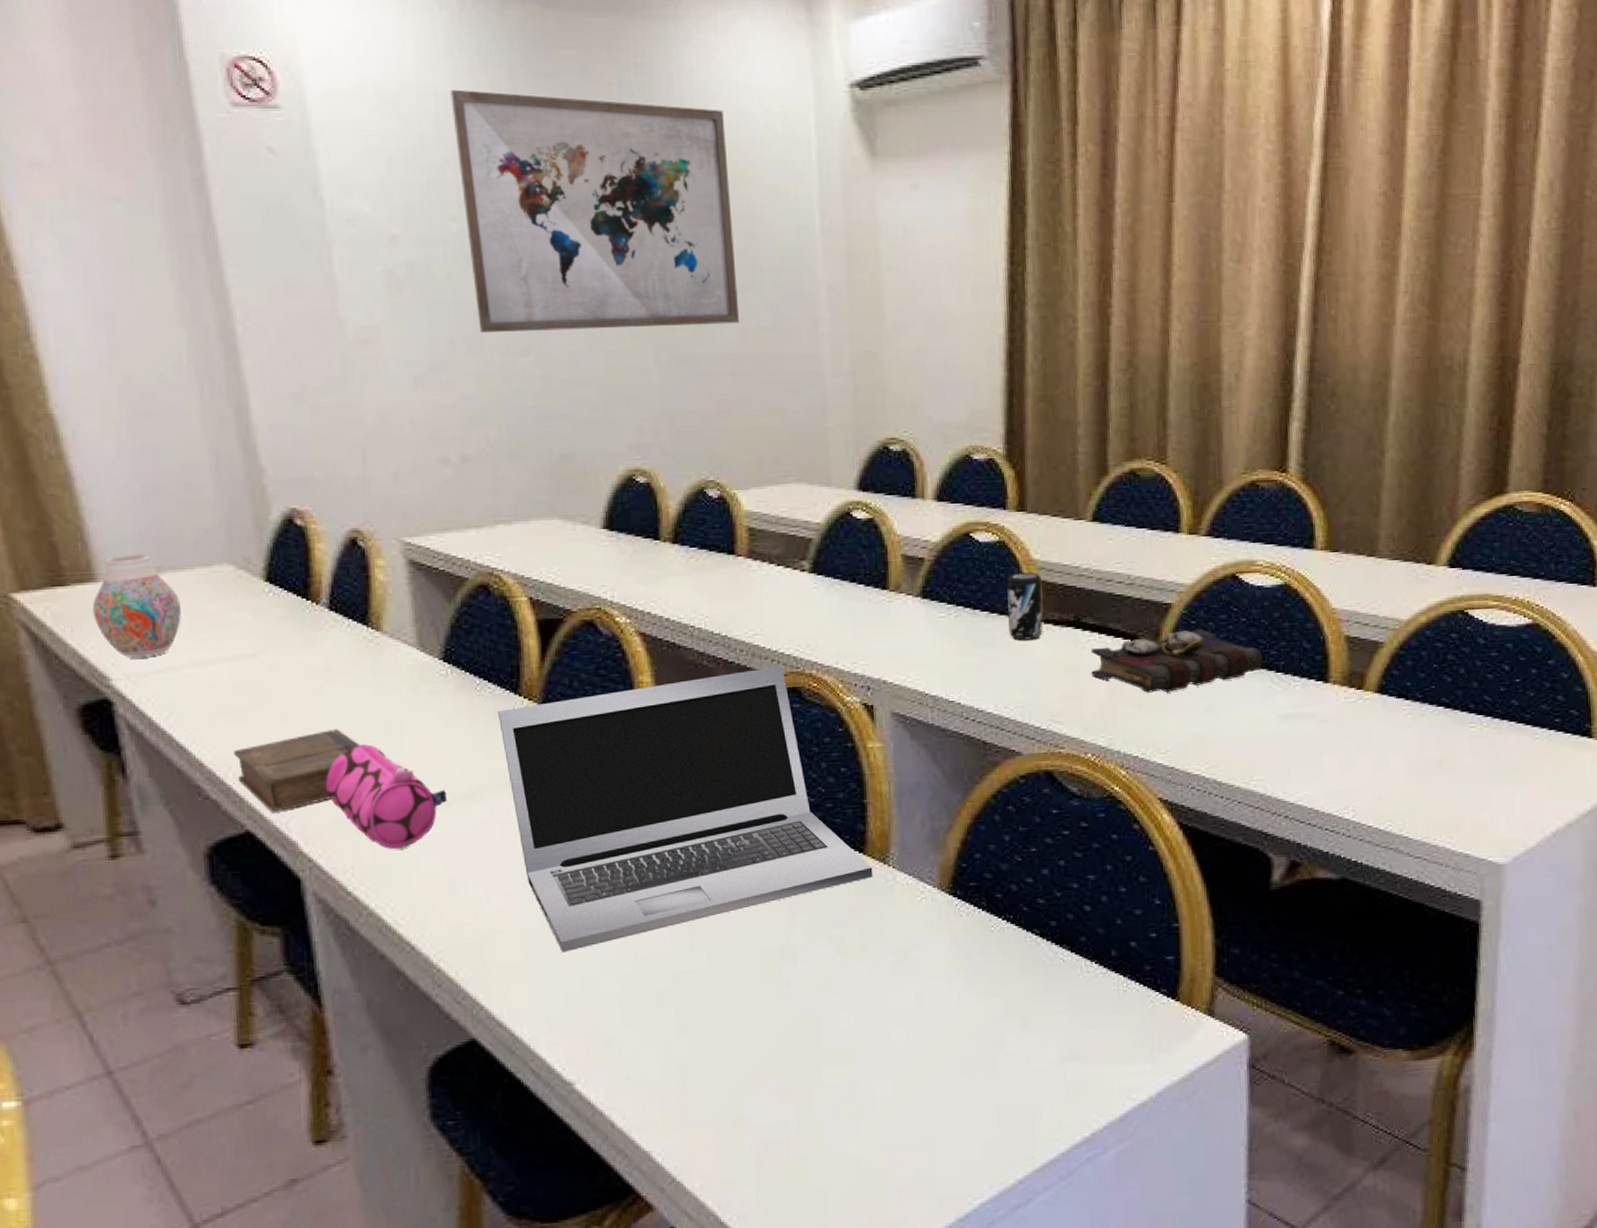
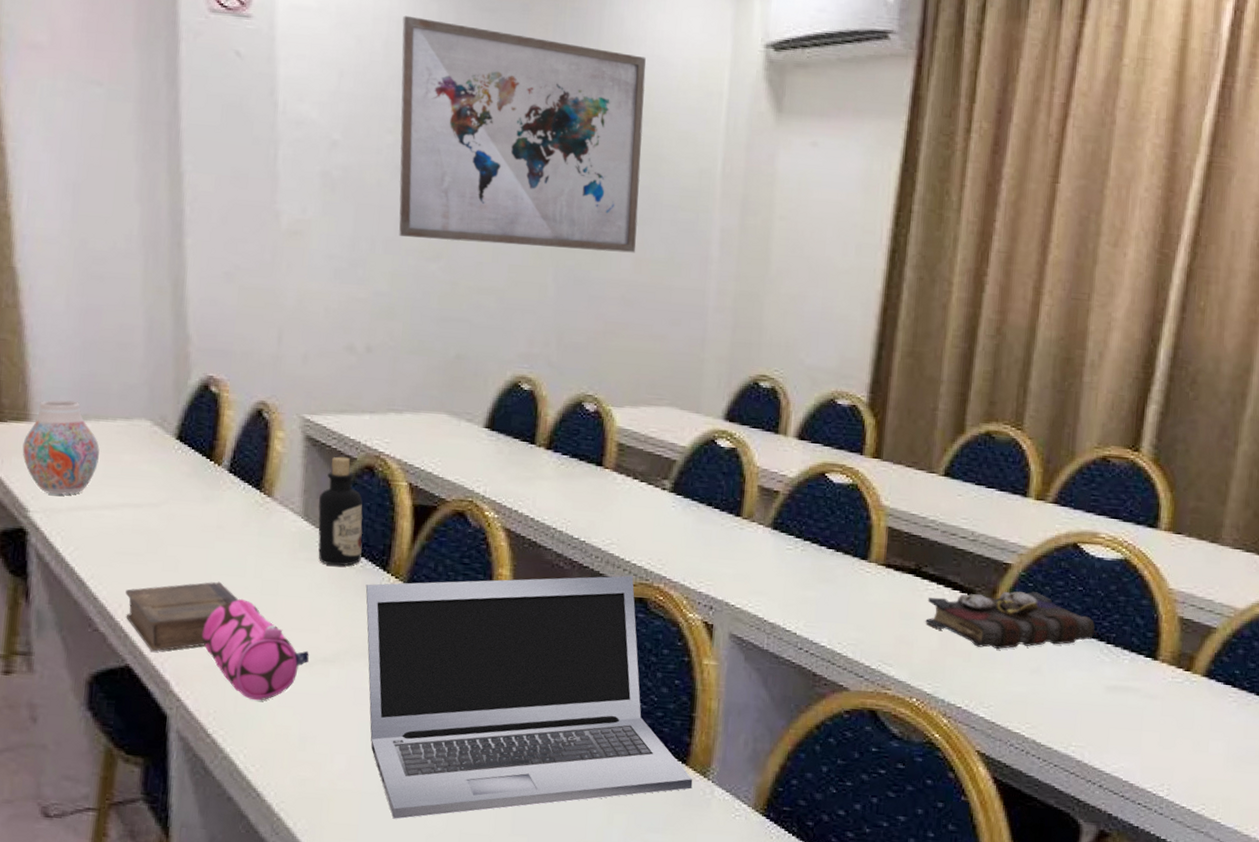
bottle: none [433,578,488,696] -> present [318,456,363,566]
beverage can: present [1007,572,1044,640] -> none [850,516,889,582]

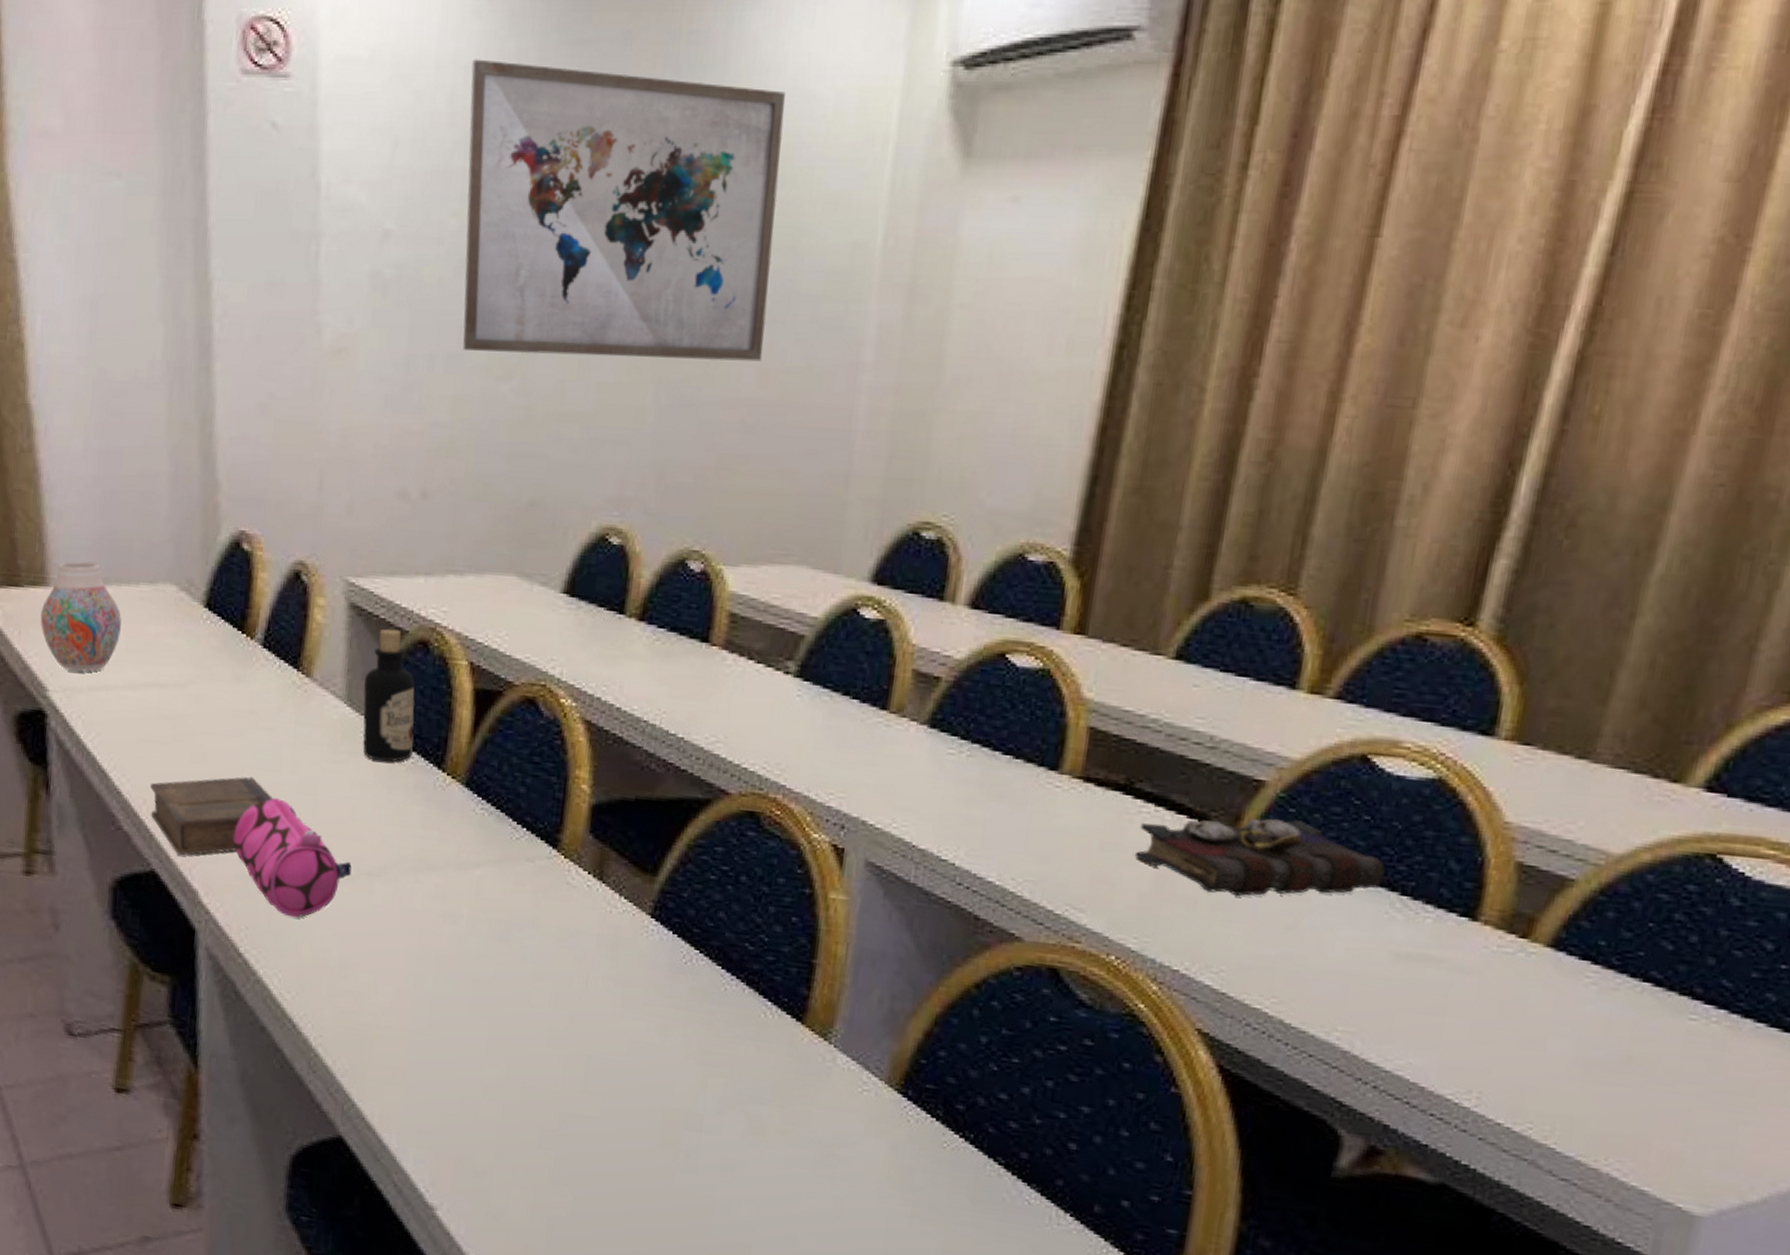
laptop: present [365,575,693,819] -> none [417,782,810,1065]

